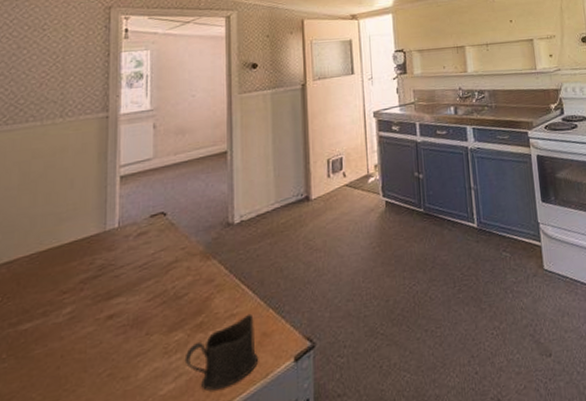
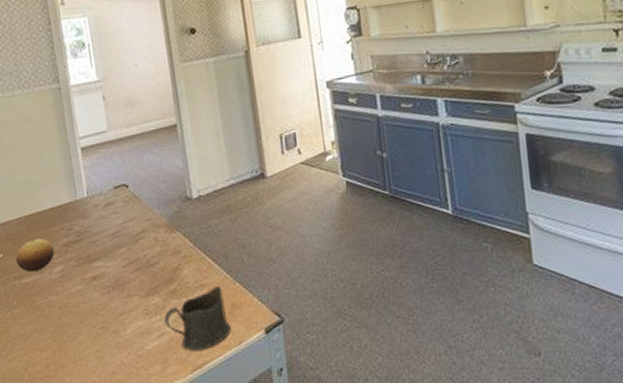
fruit: none [16,276,68,317] -> present [15,239,55,273]

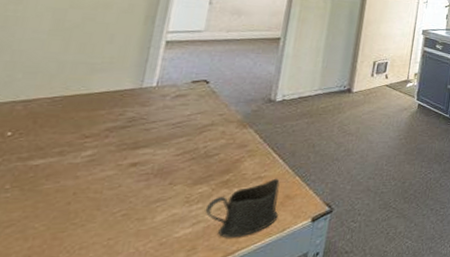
fruit: present [15,239,55,273] -> none [29,120,92,154]

